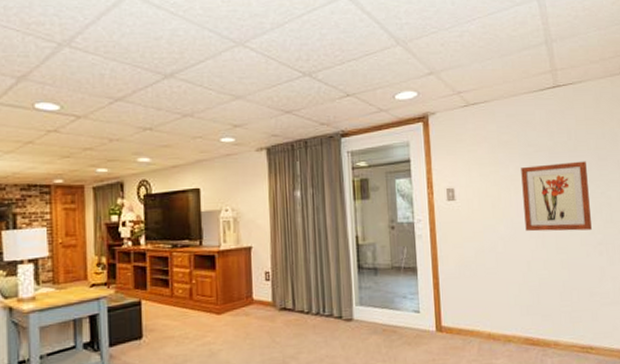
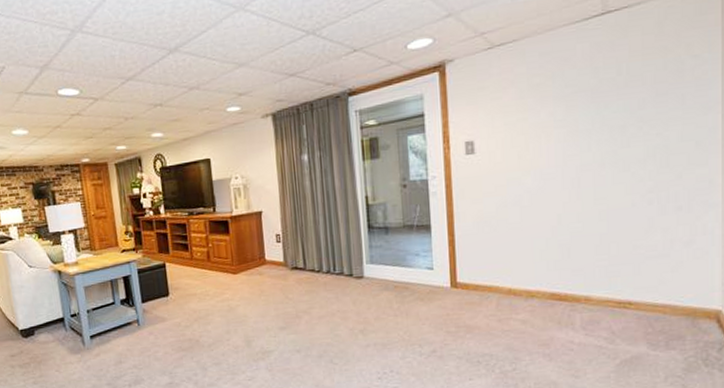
wall art: present [521,161,592,232] -> none [555,98,641,182]

